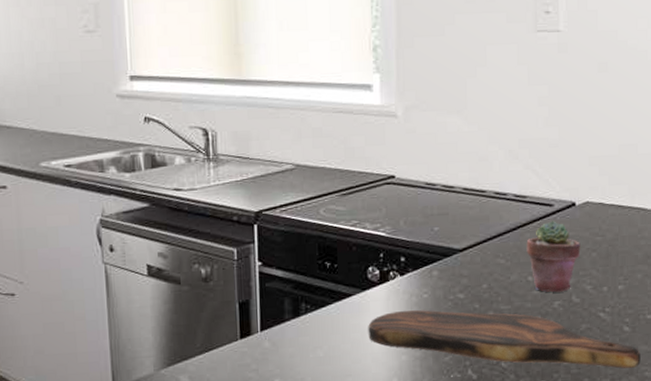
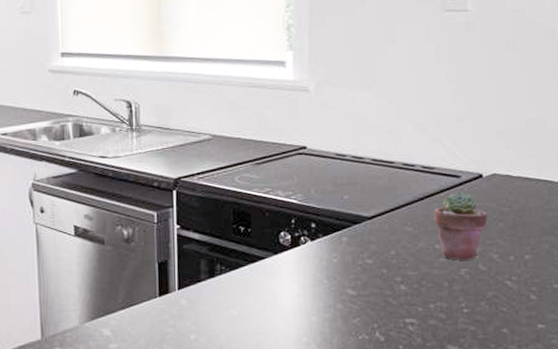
cutting board: present [368,310,641,369] -> none [279,274,547,336]

